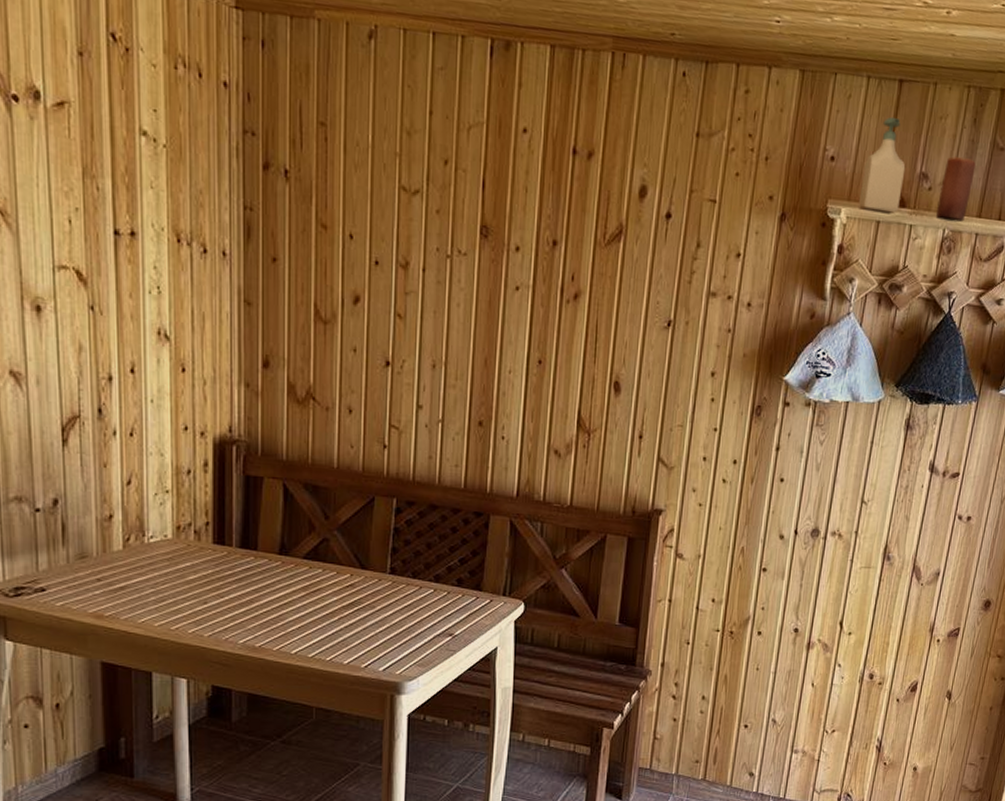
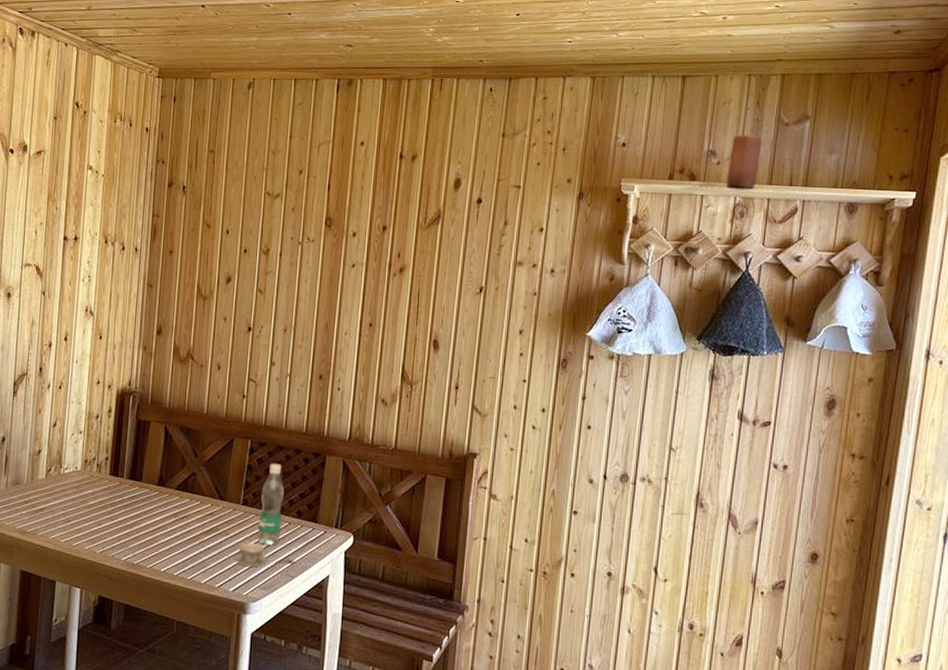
teacup: none [381,617,423,643] -> present [233,543,267,568]
bottle: none [410,525,442,618] -> present [257,463,285,545]
soap bottle: present [858,116,906,216] -> none [650,106,693,189]

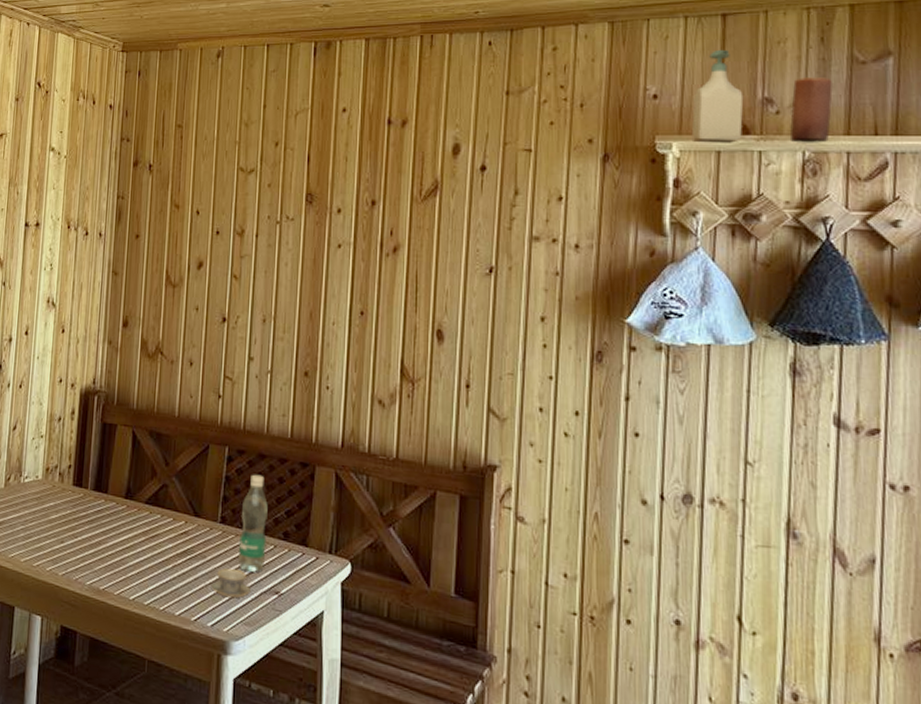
soap bottle: none [650,106,693,189] -> present [691,49,744,144]

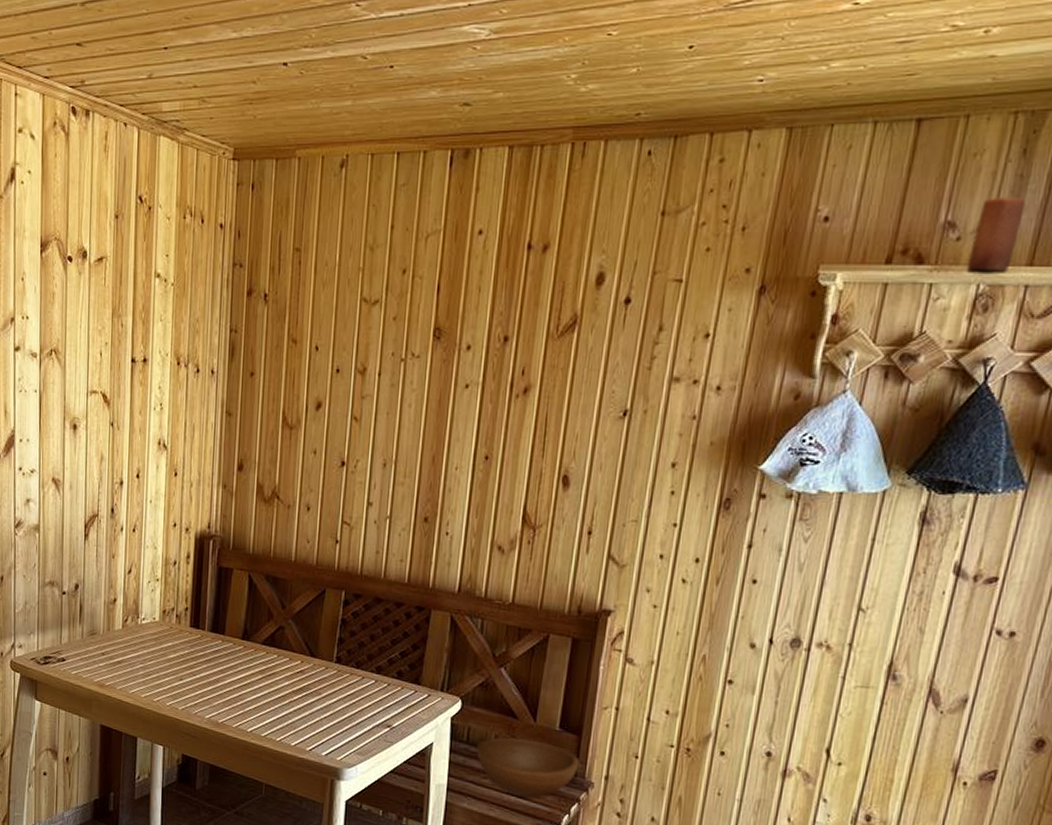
teacup: present [211,568,250,599] -> none [326,704,364,731]
bottle: present [239,474,269,572] -> none [353,617,384,708]
wooden bowl: none [370,604,479,675] -> present [477,737,580,798]
soap bottle: present [691,49,744,144] -> none [858,162,925,276]

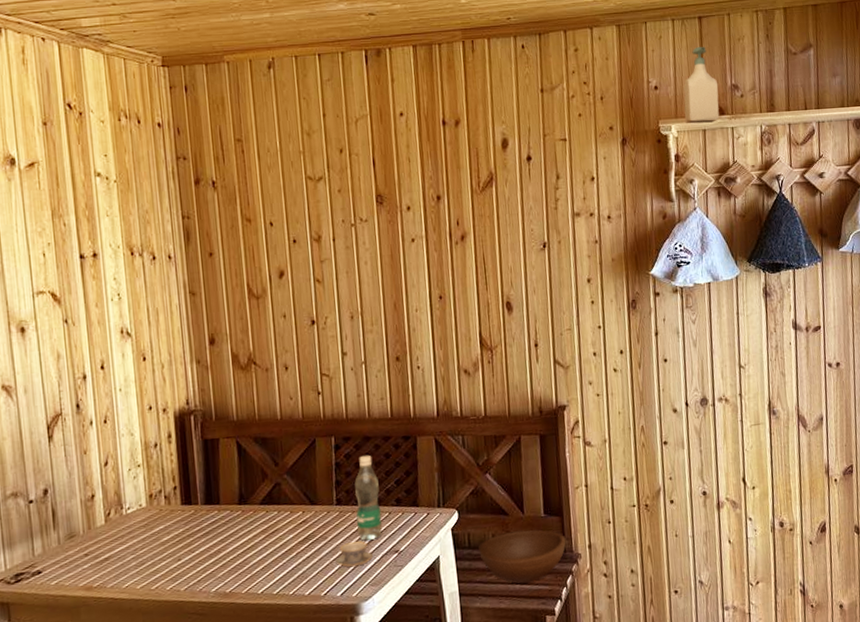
teacup: none [326,704,364,731] -> present [335,541,373,568]
bottle: none [353,617,384,708] -> present [354,454,382,541]
soap bottle: none [858,162,925,276] -> present [683,46,720,124]
candle: present [965,196,1026,276] -> none [750,66,777,120]

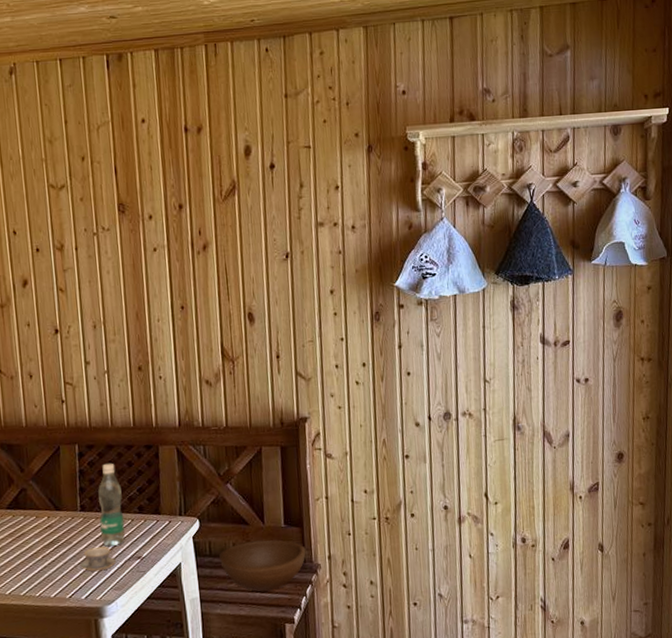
soap bottle: present [683,46,720,124] -> none [432,48,470,131]

